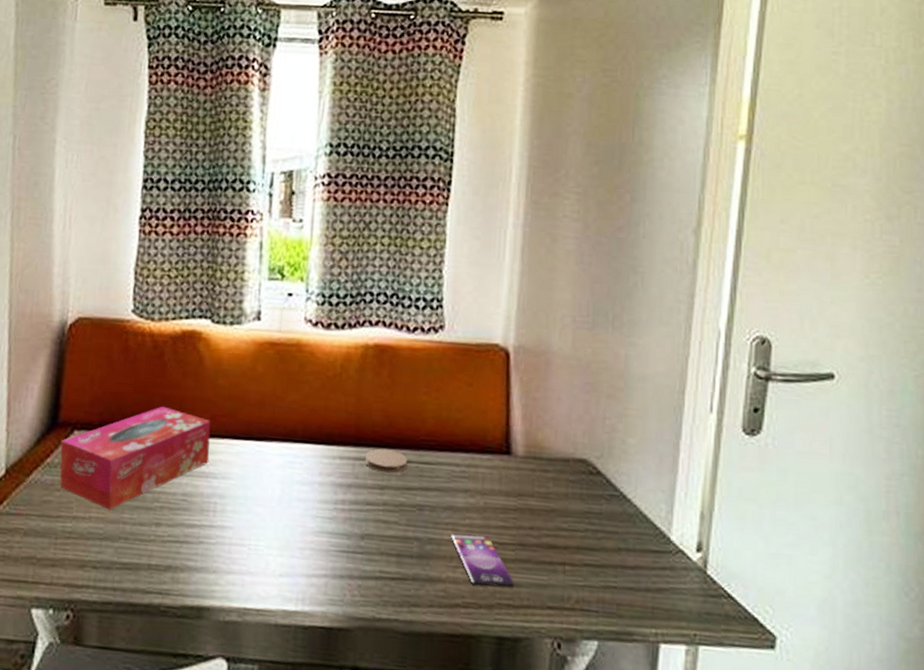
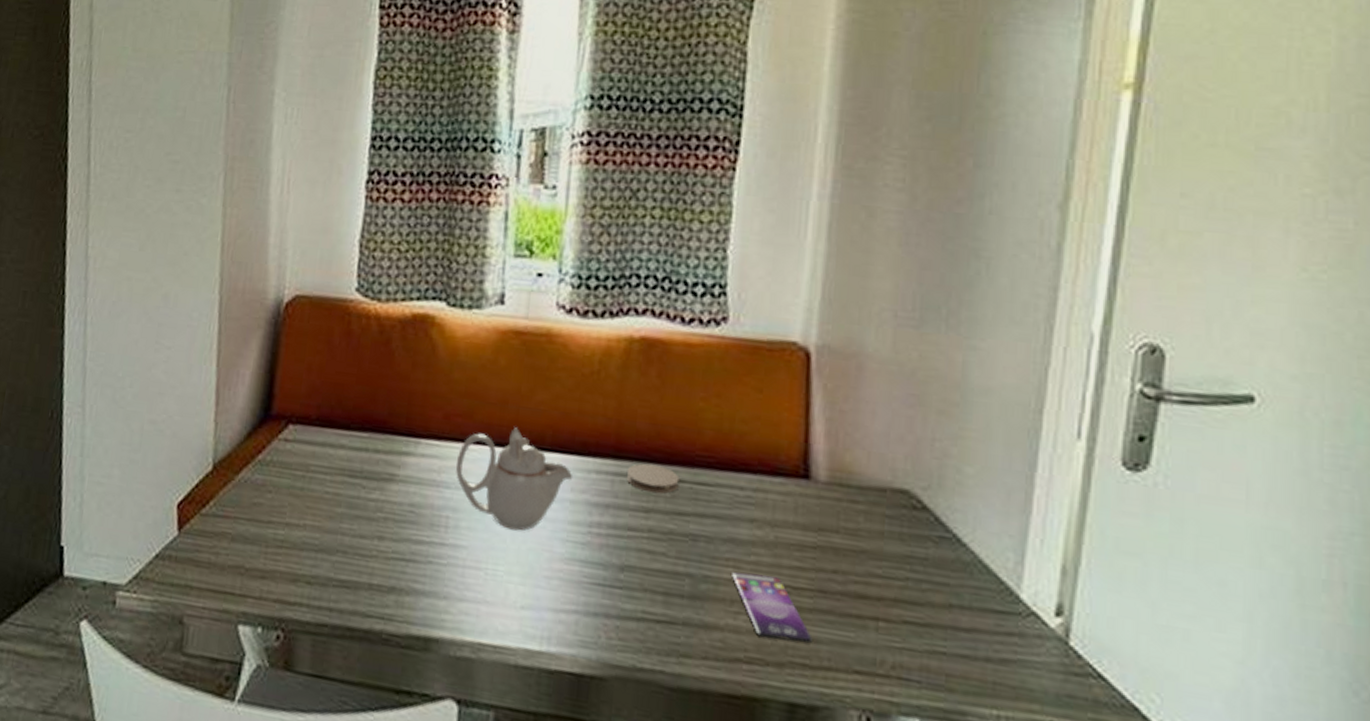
tissue box: present [59,406,211,510] -> none [271,400,444,518]
teapot: none [222,424,321,511] -> present [456,427,573,531]

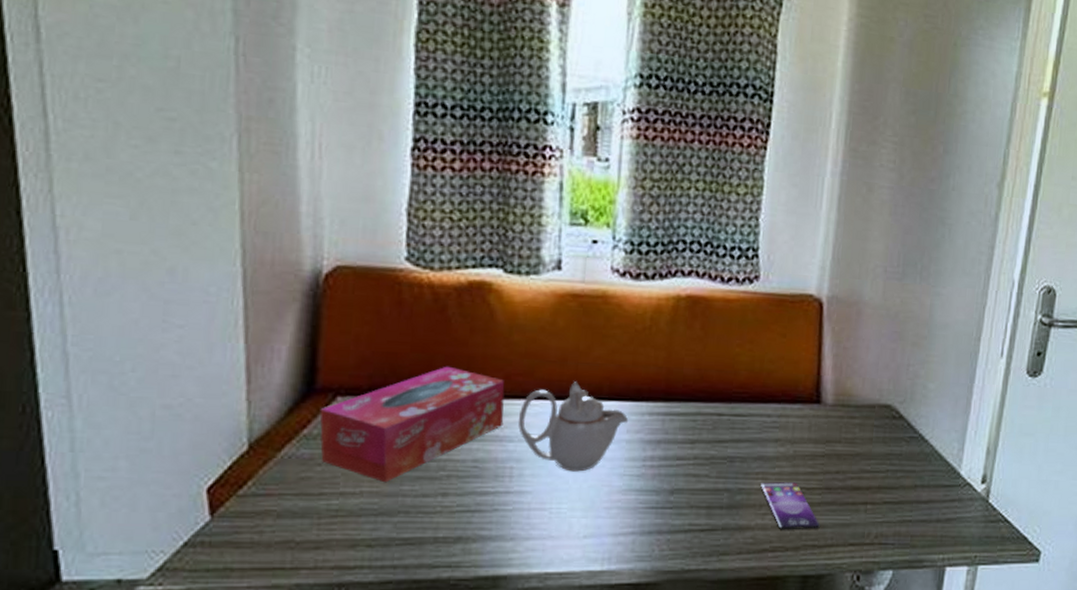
tissue box: none [271,400,444,518] -> present [319,366,505,483]
coaster: present [626,463,680,494] -> none [675,403,720,427]

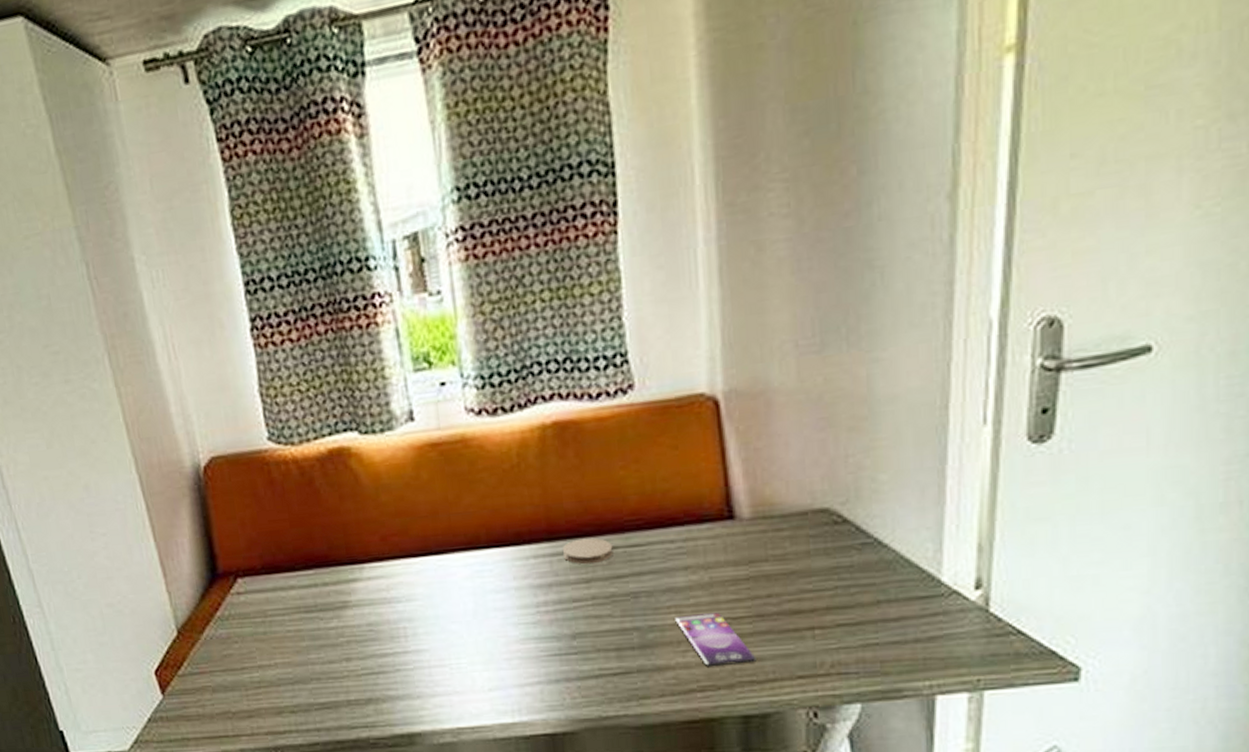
tissue box: present [319,366,505,483] -> none [226,536,389,654]
teapot: present [518,381,629,472] -> none [402,534,514,626]
coaster: none [675,403,720,427] -> present [562,538,613,565]

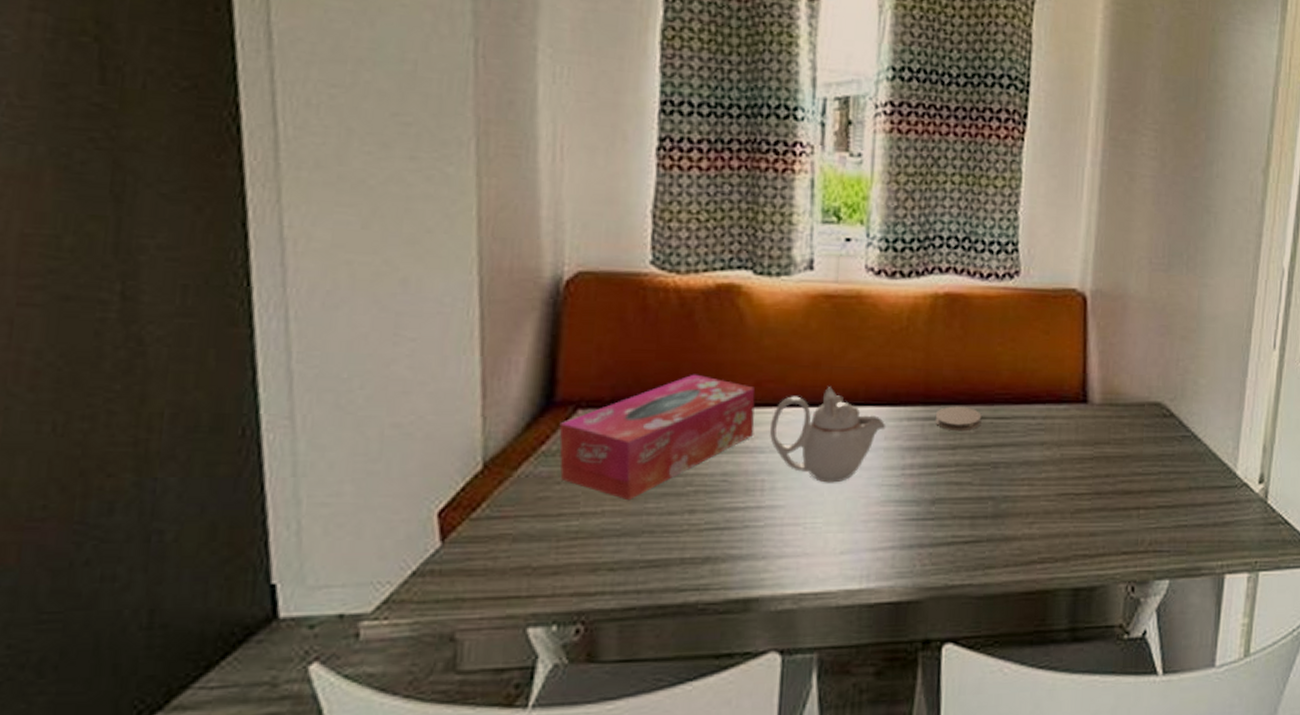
tissue box: none [226,536,389,654] -> present [559,374,755,501]
teapot: none [402,534,514,626] -> present [770,387,886,483]
smartphone: present [675,613,757,666] -> none [1027,488,1091,538]

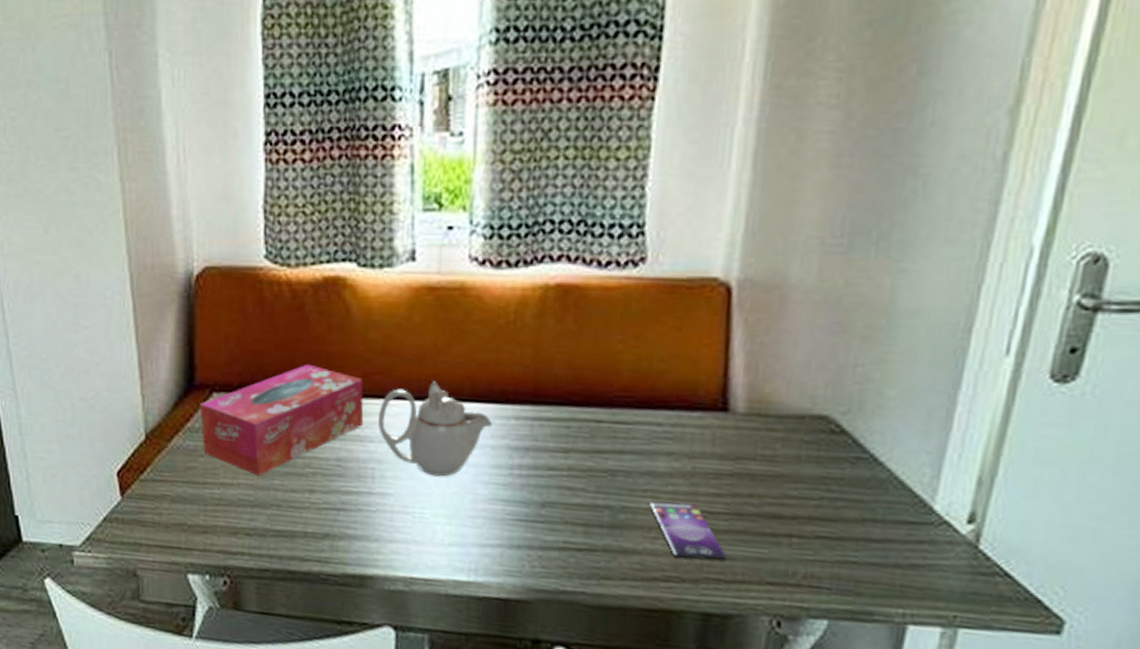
coaster: present [935,406,982,432] -> none [545,407,598,435]
smartphone: none [1027,488,1091,538] -> present [650,502,727,560]

